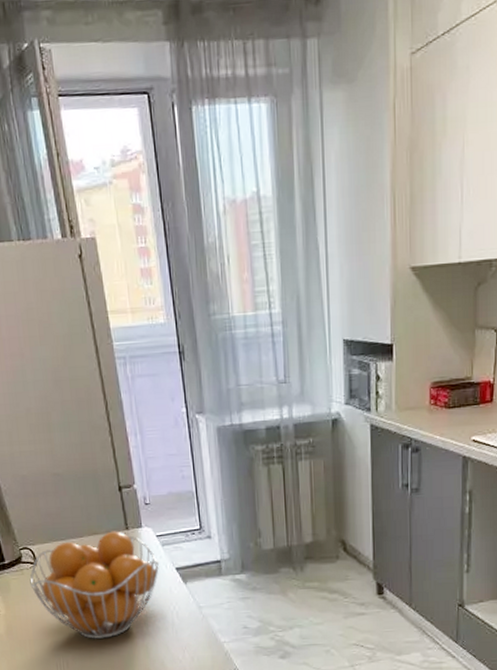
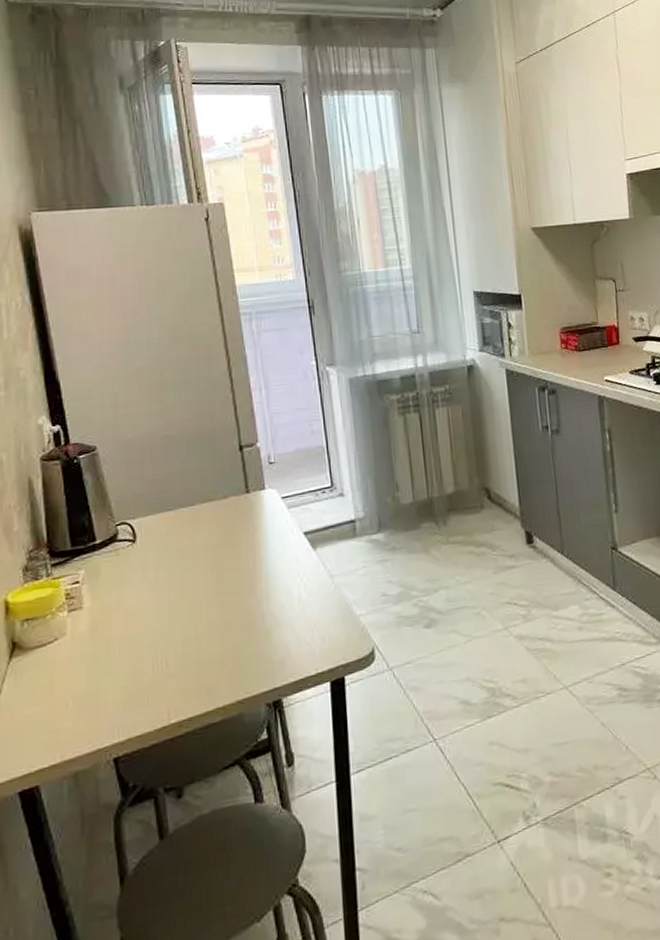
fruit basket: present [30,531,159,639] -> none [126,495,284,628]

